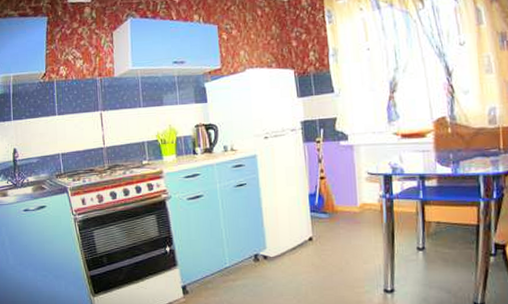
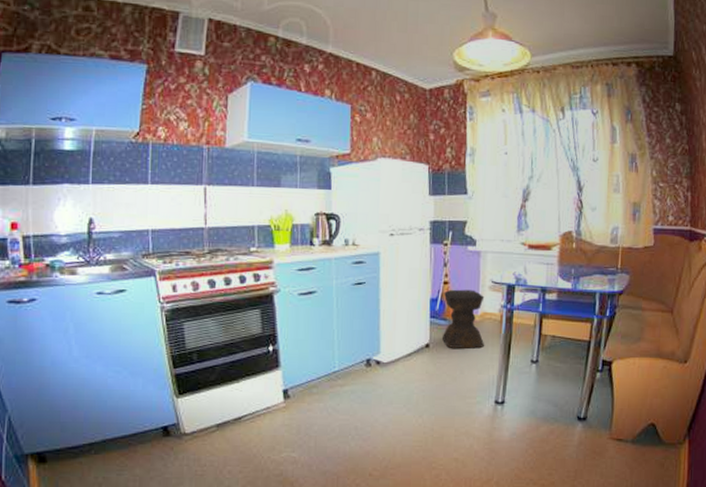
stool: none [321,182,368,240] -> present [441,289,485,349]

